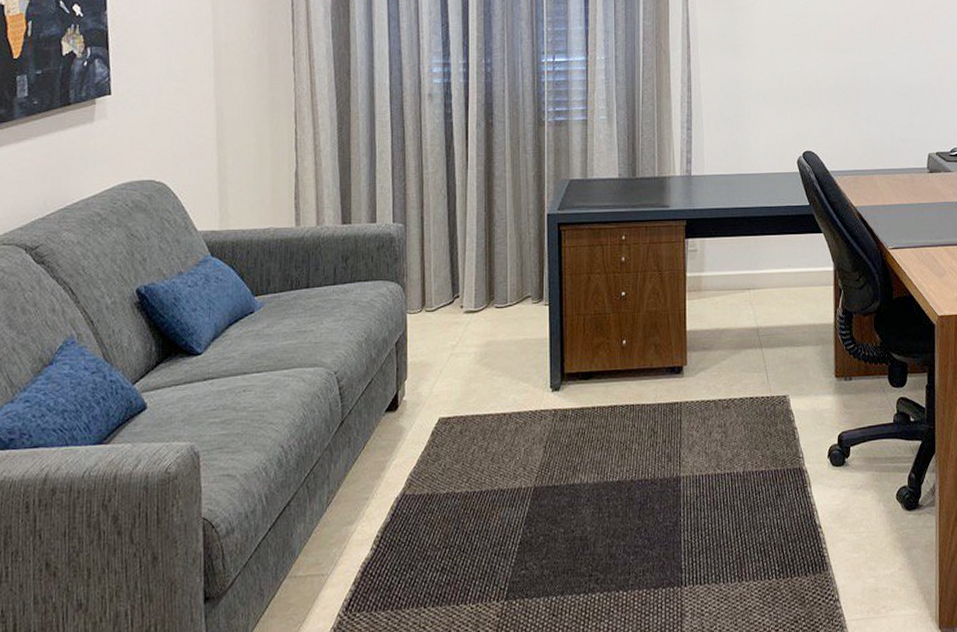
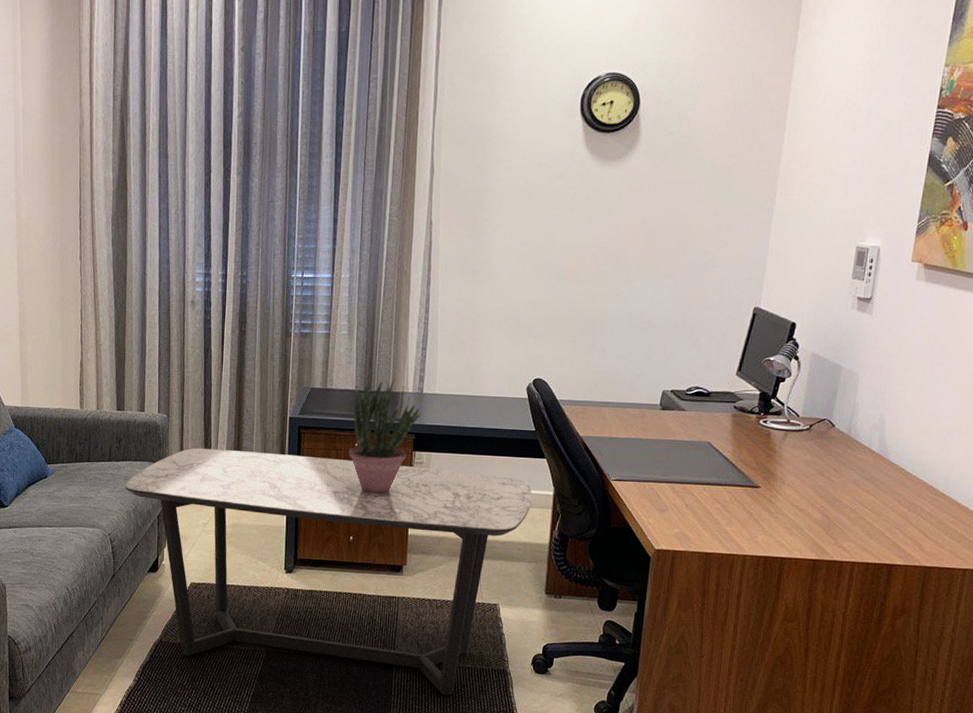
coffee table: none [354,255,812,509] -> present [125,447,532,696]
potted plant: none [616,161,691,290] -> present [349,377,421,495]

